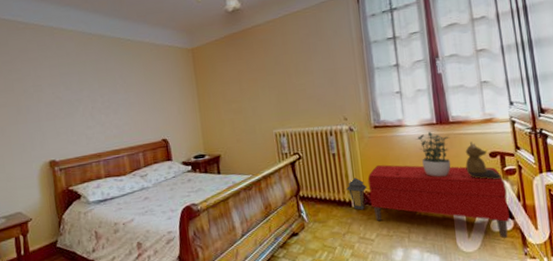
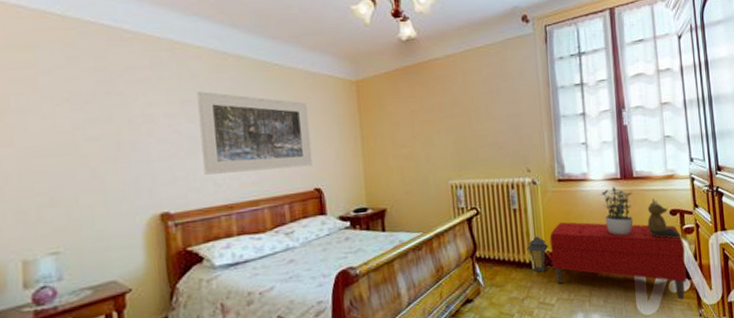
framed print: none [71,65,160,130] -> present [197,91,313,175]

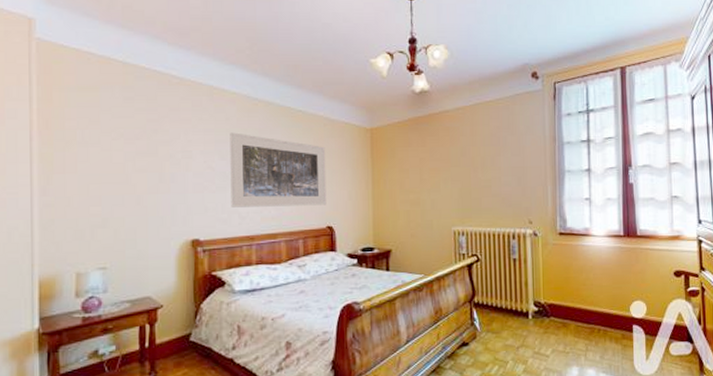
lantern: present [527,236,549,272] -> none [524,287,547,322]
bench: present [549,222,687,300] -> none [548,275,689,363]
potted plant: present [600,186,634,236] -> none [602,243,635,293]
bear: present [647,198,680,239] -> none [649,258,684,301]

